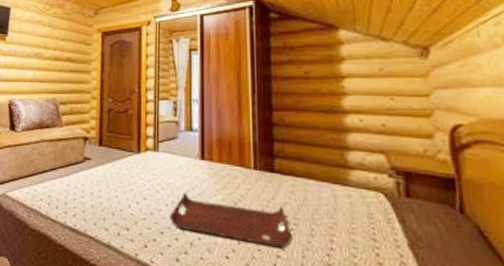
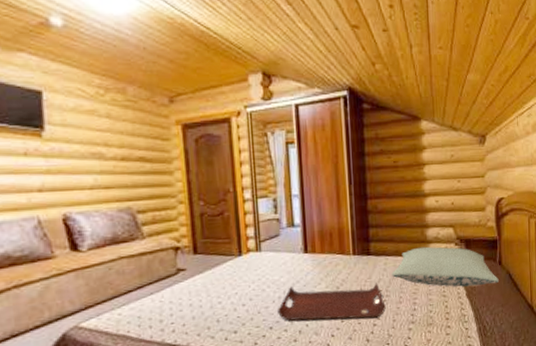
pillow: none [301,172,461,238] -> present [391,246,499,287]

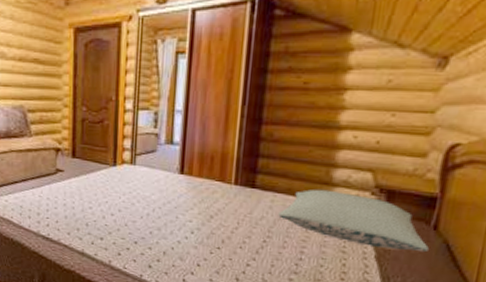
serving tray: present [278,283,386,321] -> none [144,204,265,258]

